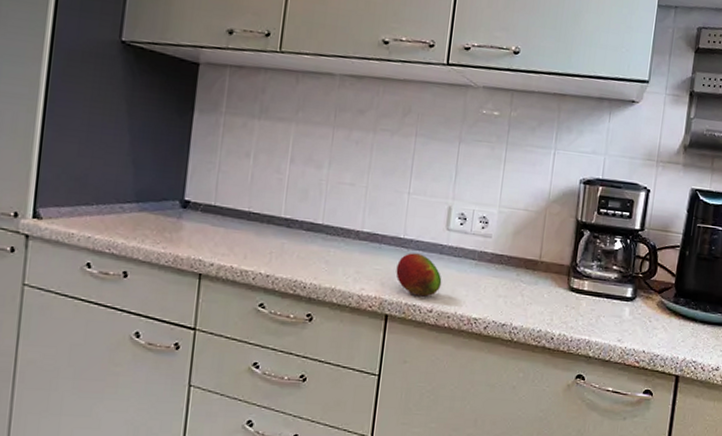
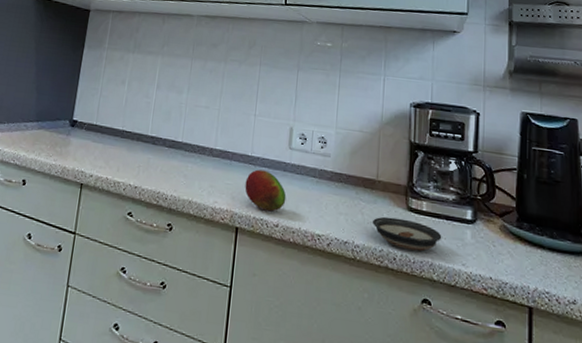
saucer: none [531,297,601,330] -> present [372,216,442,252]

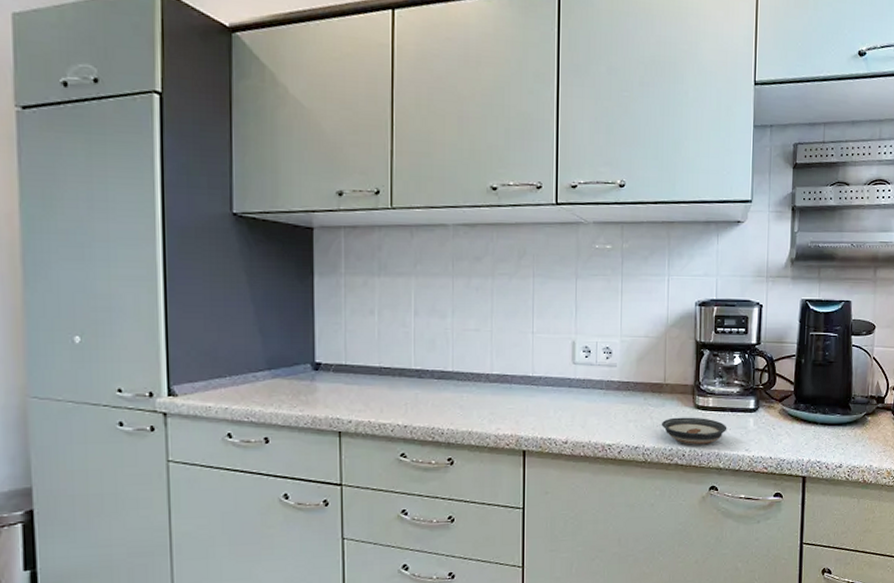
fruit: present [245,169,286,212] -> none [529,389,574,430]

